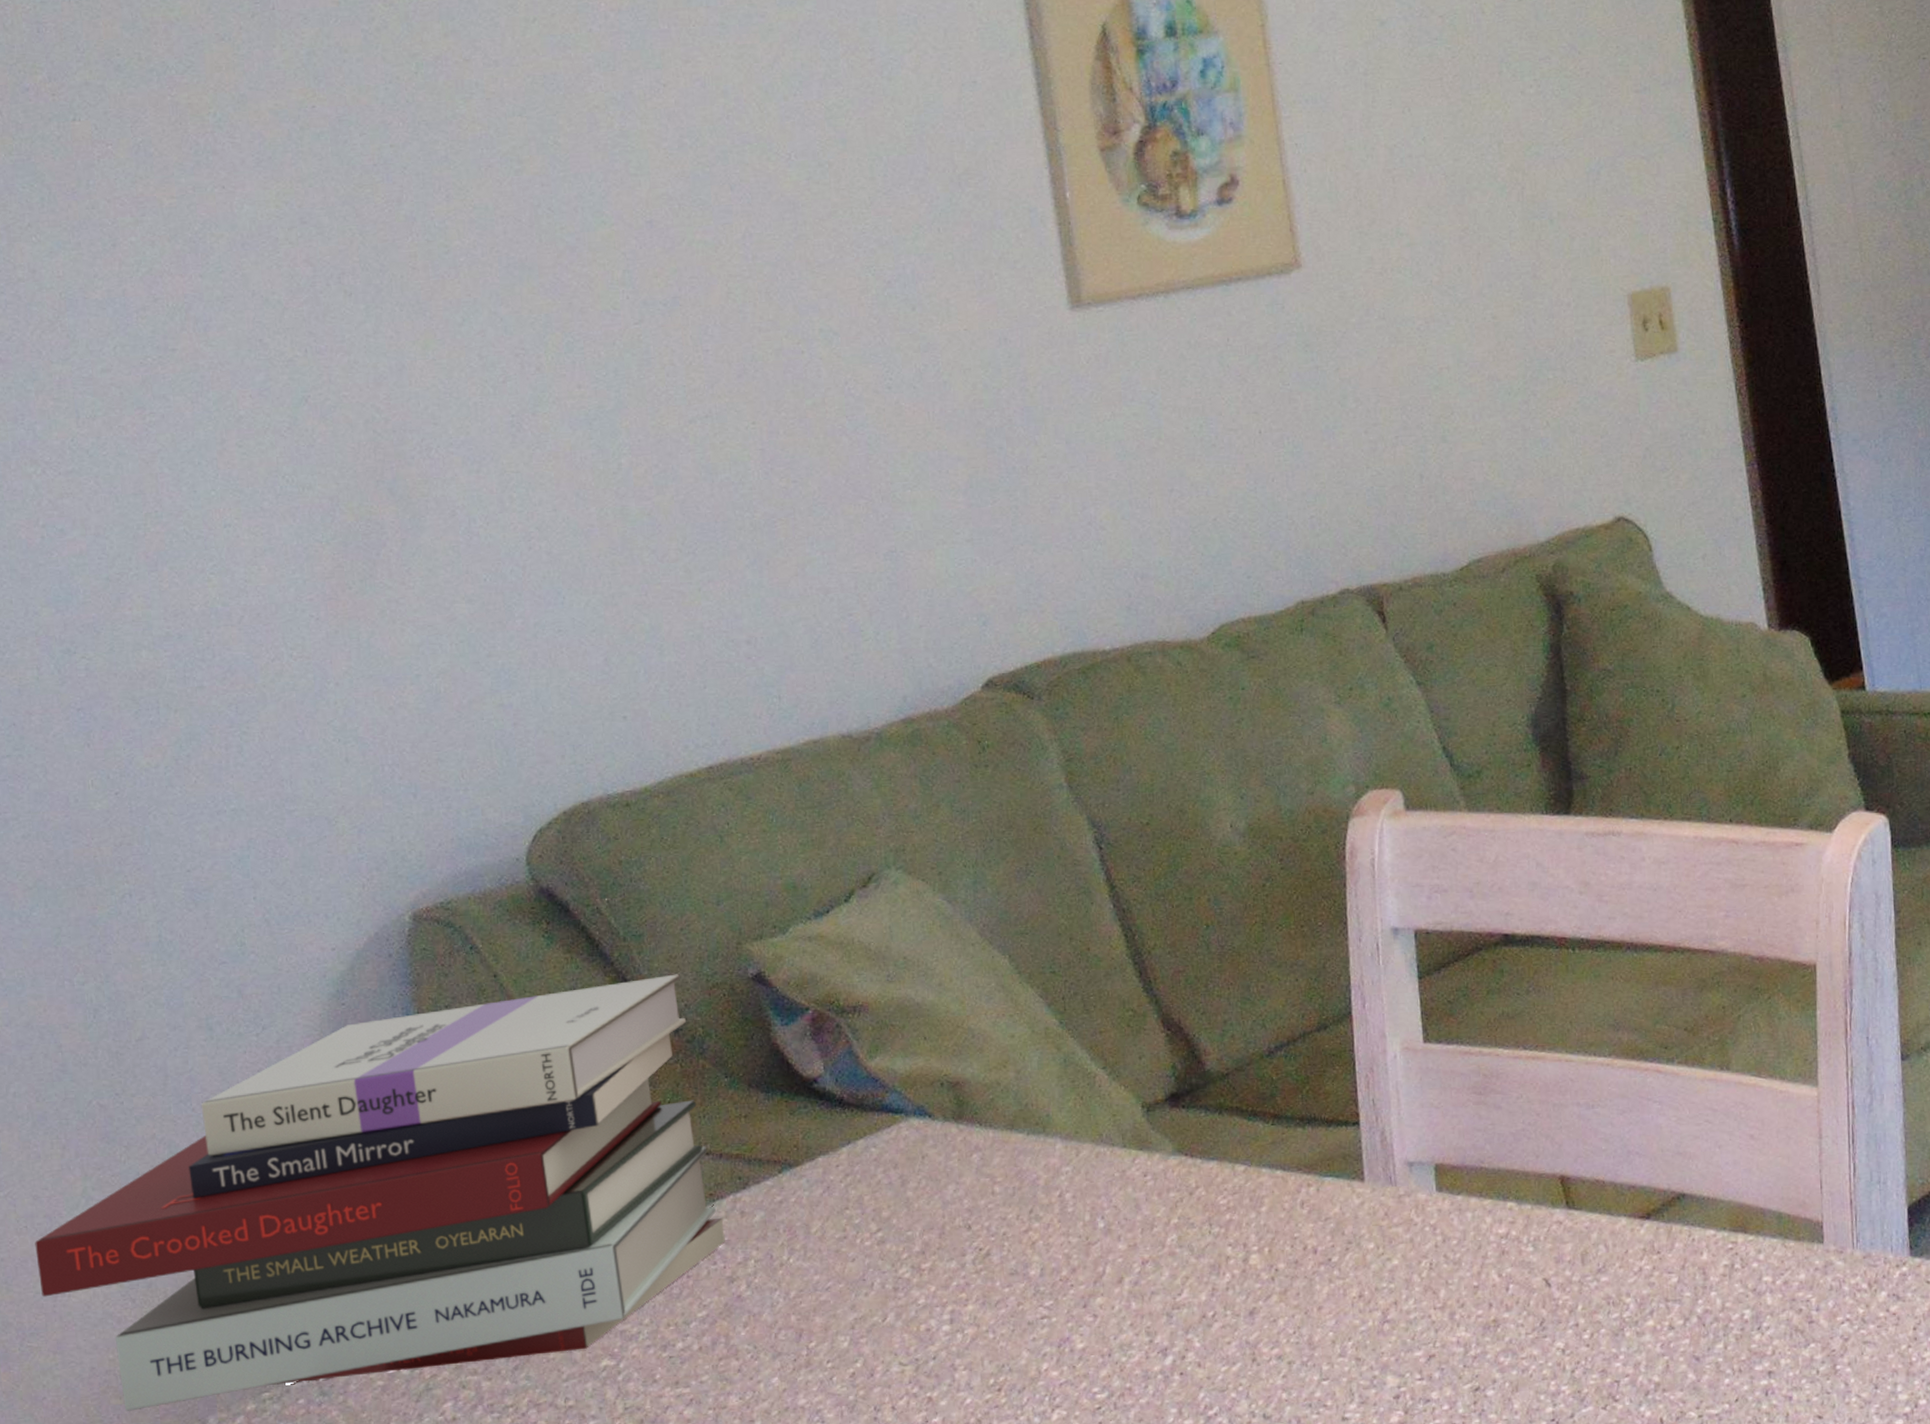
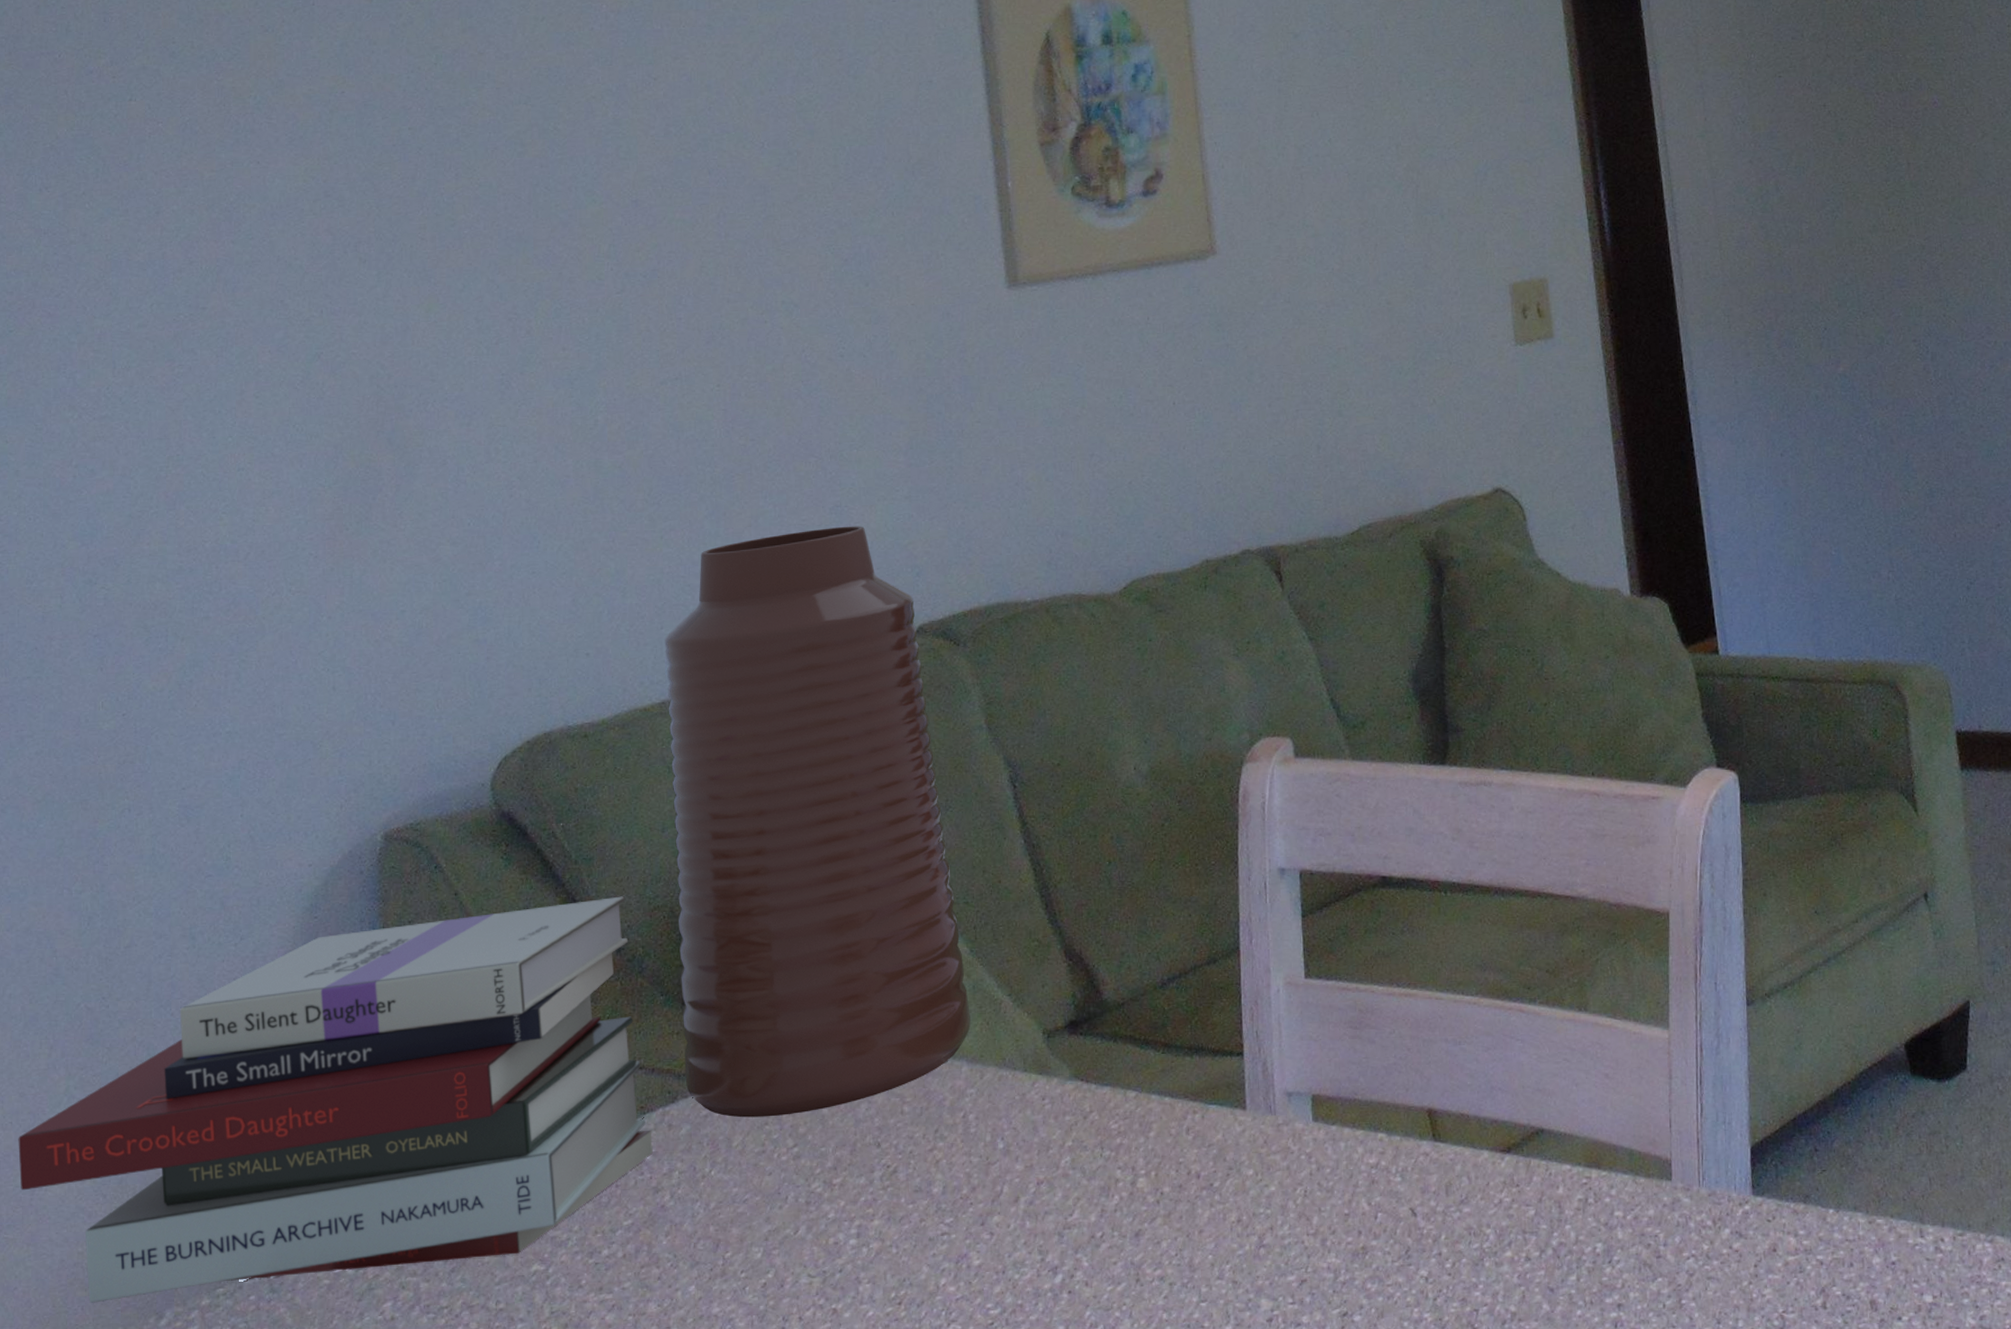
vase: none [708,572,1063,1203] -> present [664,526,971,1118]

